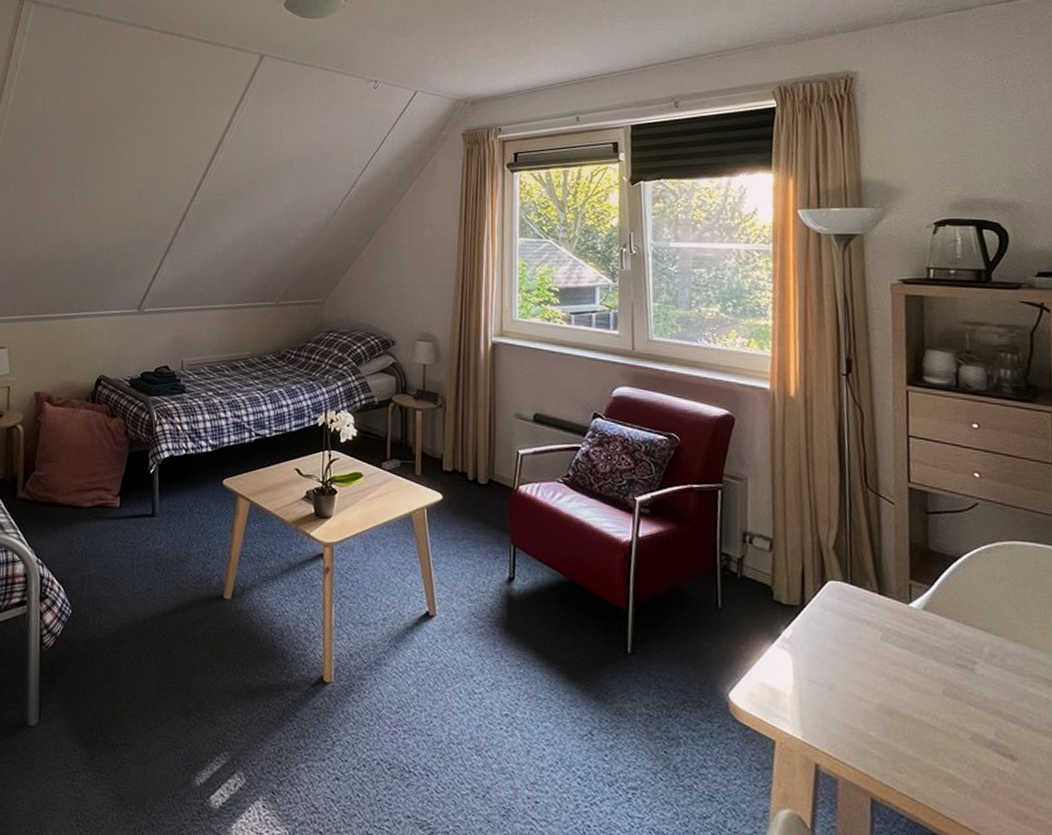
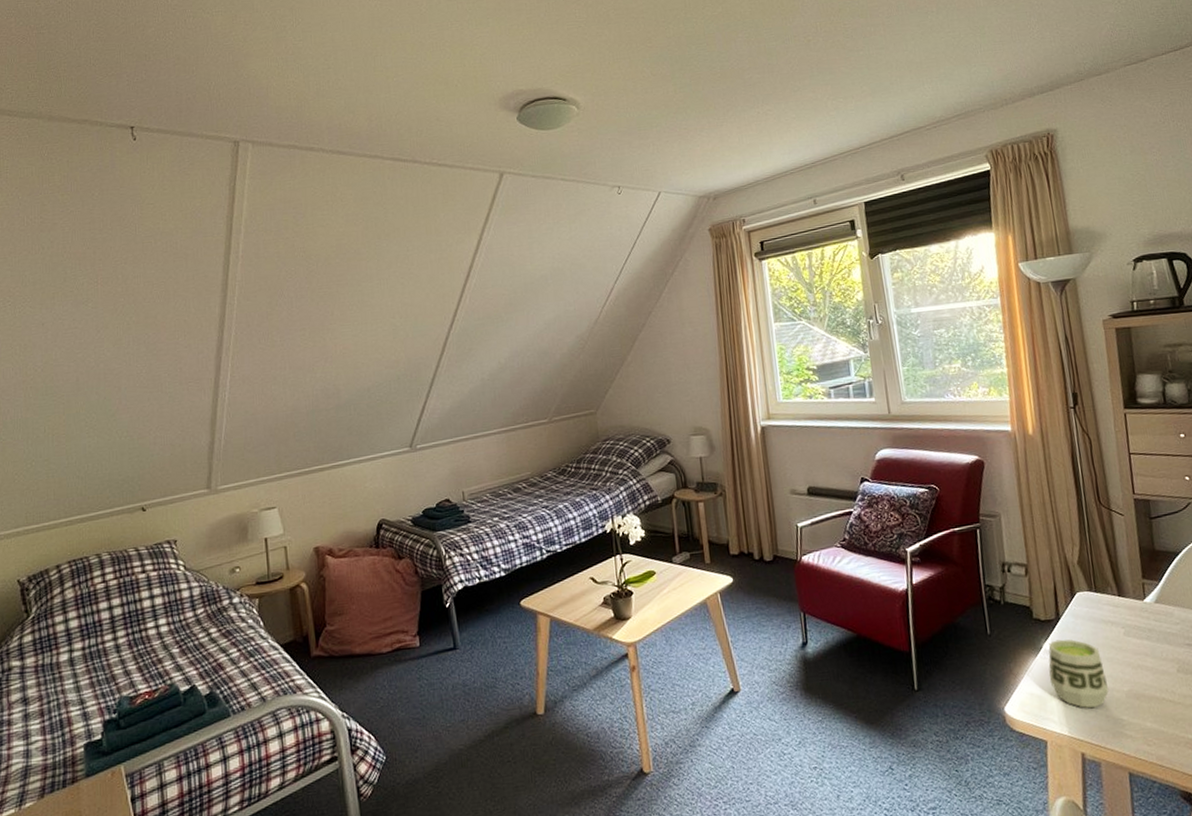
cup: none [785,629,857,716] -> present [1048,639,1109,709]

